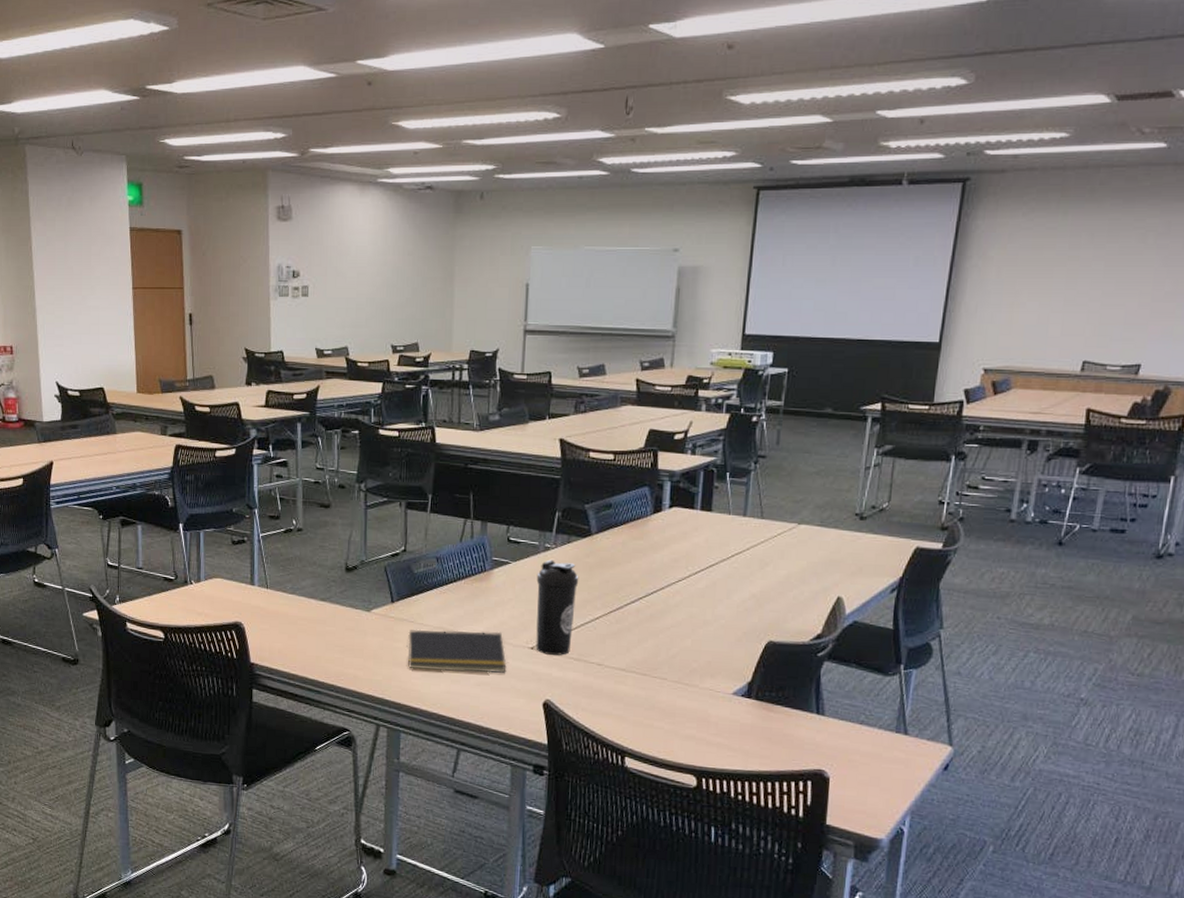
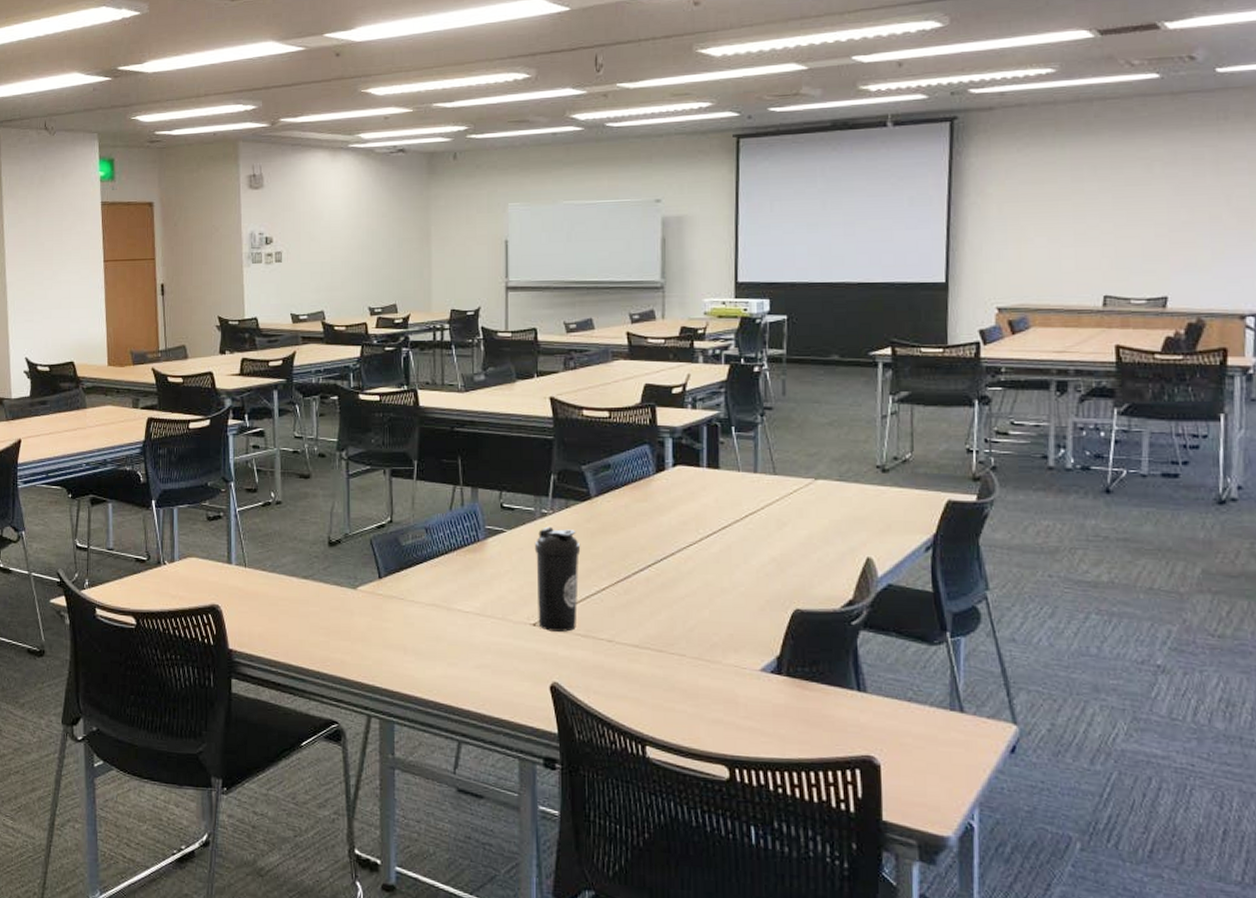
notepad: present [406,629,507,673] -> none [397,607,508,654]

